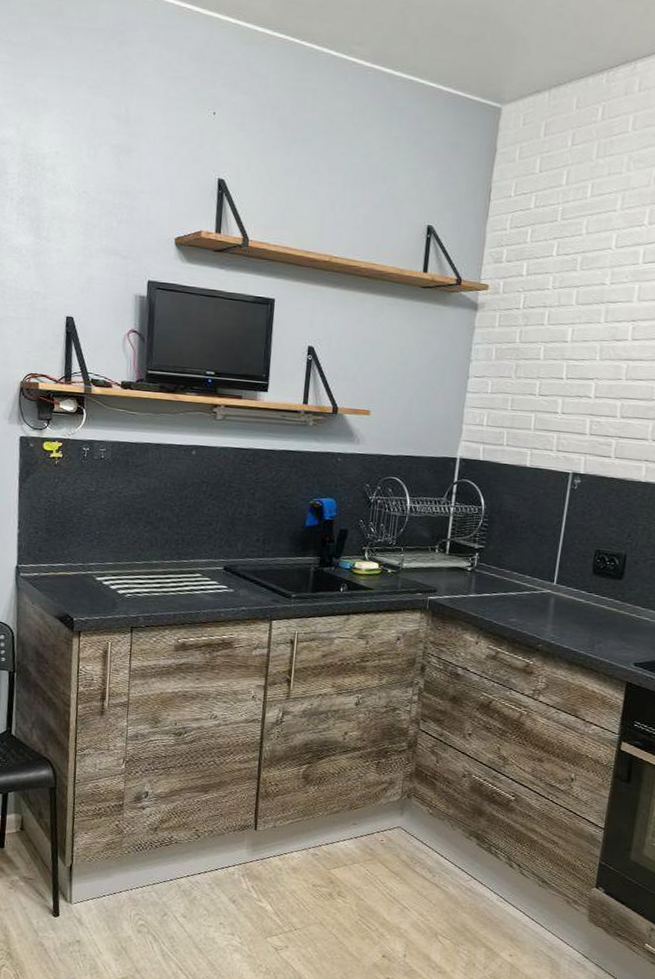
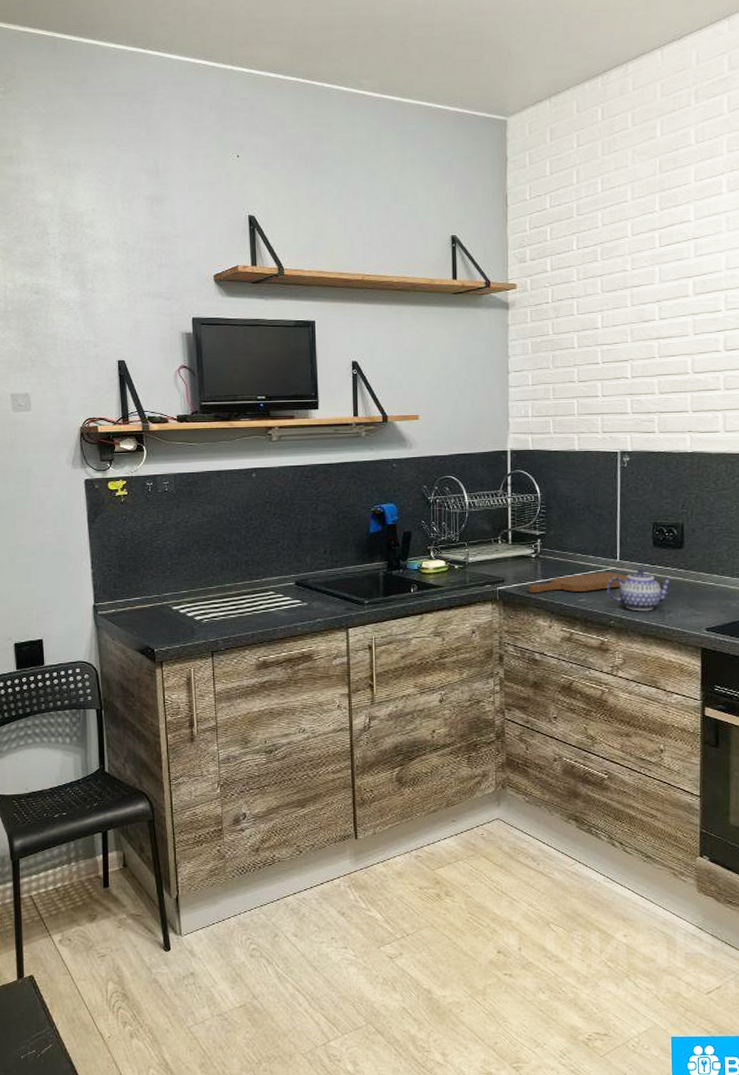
cutting board: none [459,593,563,612] -> present [528,571,628,594]
teapot: none [538,595,610,639] -> present [606,569,675,611]

